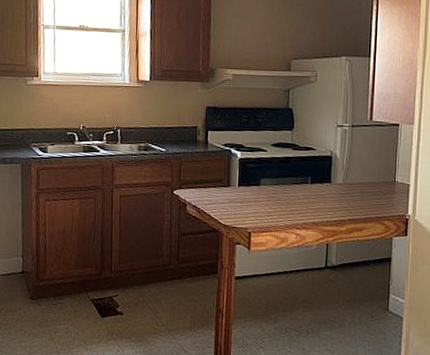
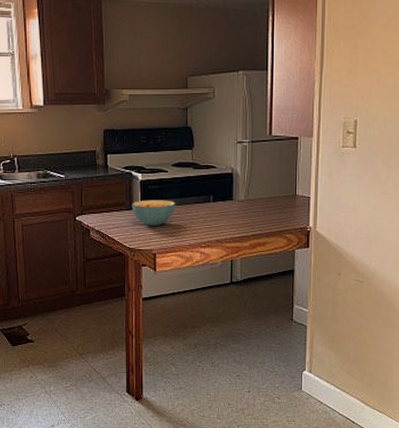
cereal bowl: none [229,178,274,205] -> present [131,200,176,226]

